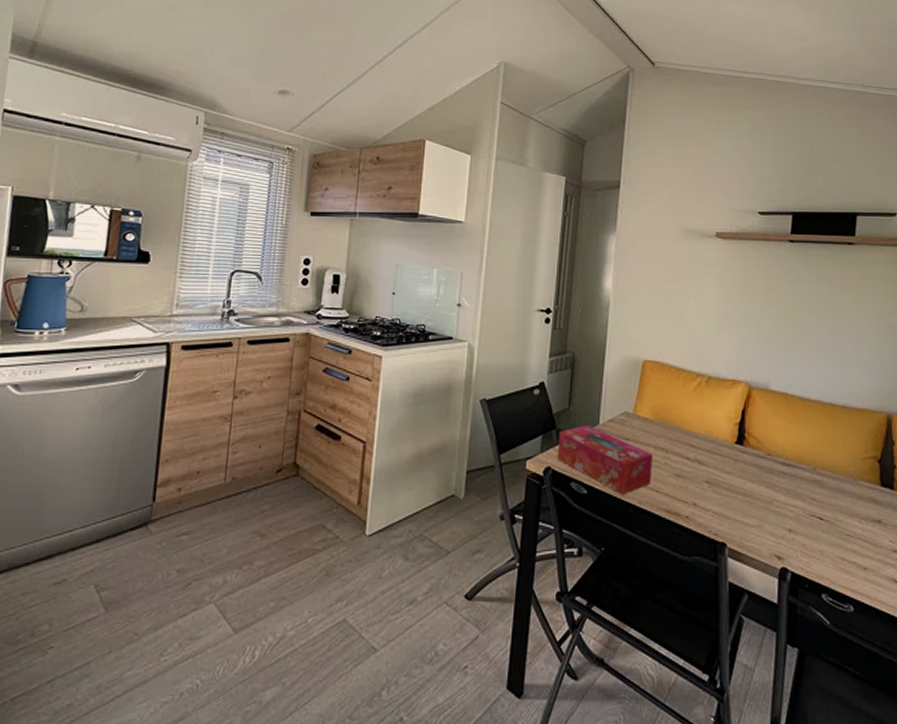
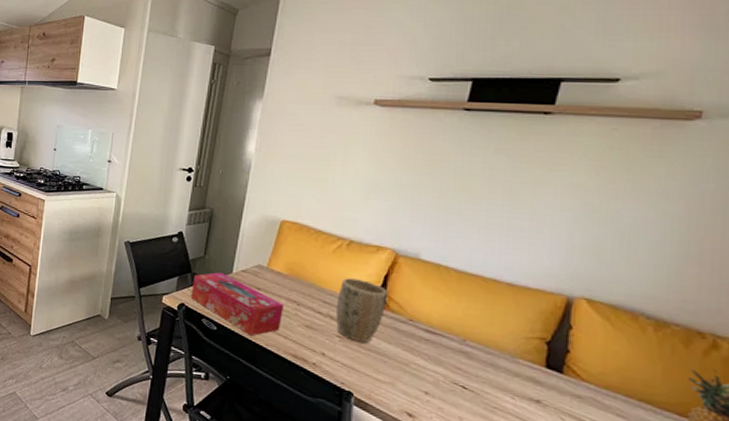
plant pot: none [703,417,747,486] -> present [336,278,388,344]

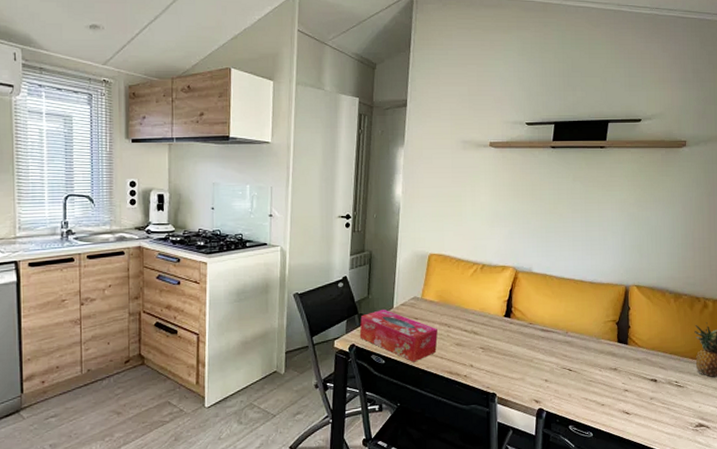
plant pot: present [336,278,388,344] -> none [478,296,513,350]

